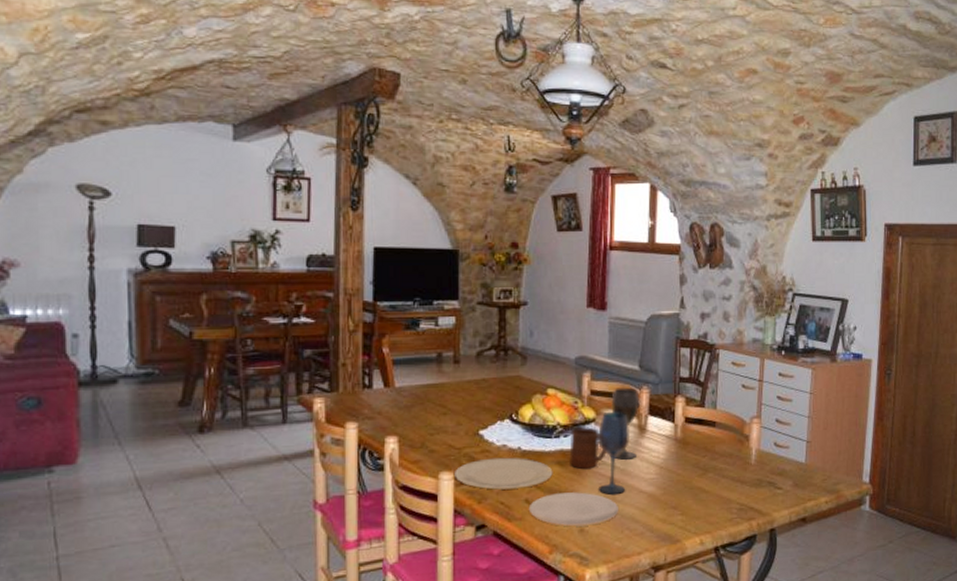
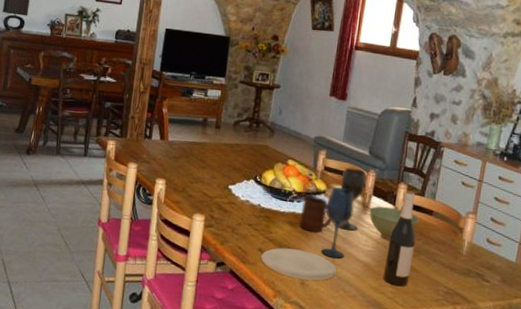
plate: present [455,457,553,490] -> none [205,209,285,239]
bowl: none [647,425,702,463] -> present [369,206,420,240]
wine bottle: none [670,403,701,513] -> present [383,190,416,287]

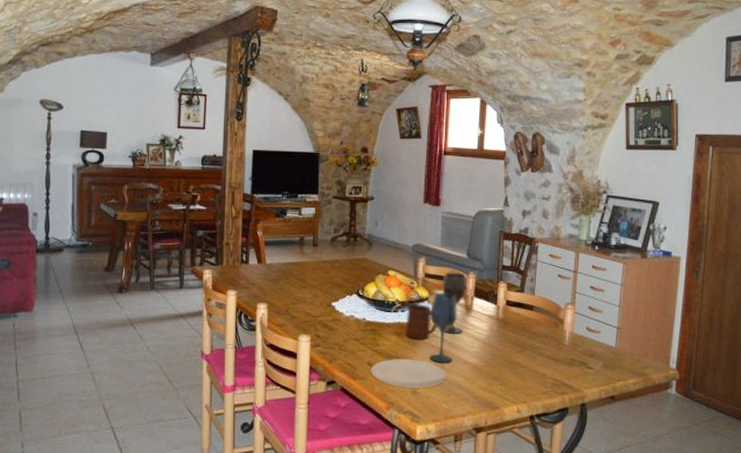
bowl: present [369,206,420,240] -> none [472,306,521,339]
wine bottle: present [383,190,416,287] -> none [492,288,520,384]

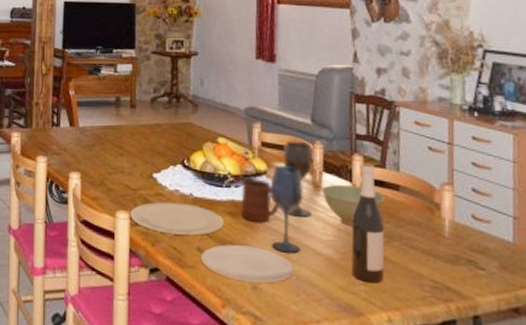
plate: none [311,326,392,353] -> present [130,201,225,236]
bowl: none [472,306,521,339] -> present [322,184,385,225]
wine bottle: none [492,288,520,384] -> present [351,162,385,284]

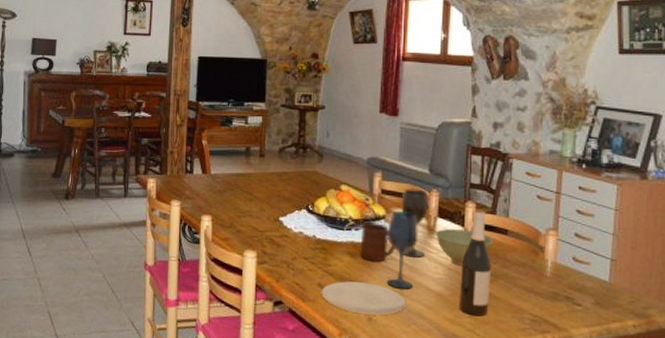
plate: present [130,201,225,236] -> none [257,242,344,273]

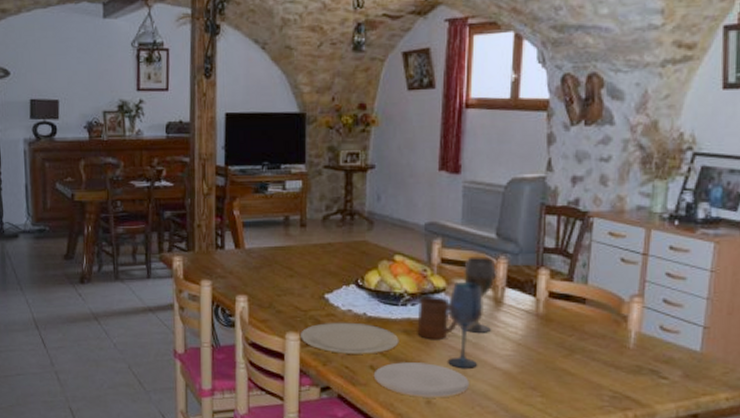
plate: none [257,242,344,273] -> present [301,322,399,354]
bowl: present [436,228,493,265] -> none [503,299,569,340]
wine bottle: present [459,208,492,317] -> none [529,276,567,395]

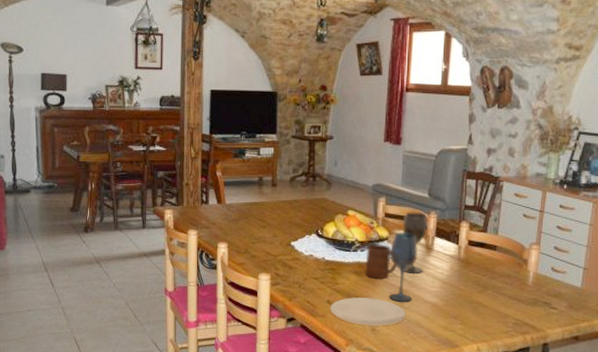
plate: present [301,322,399,354] -> none [271,265,351,291]

